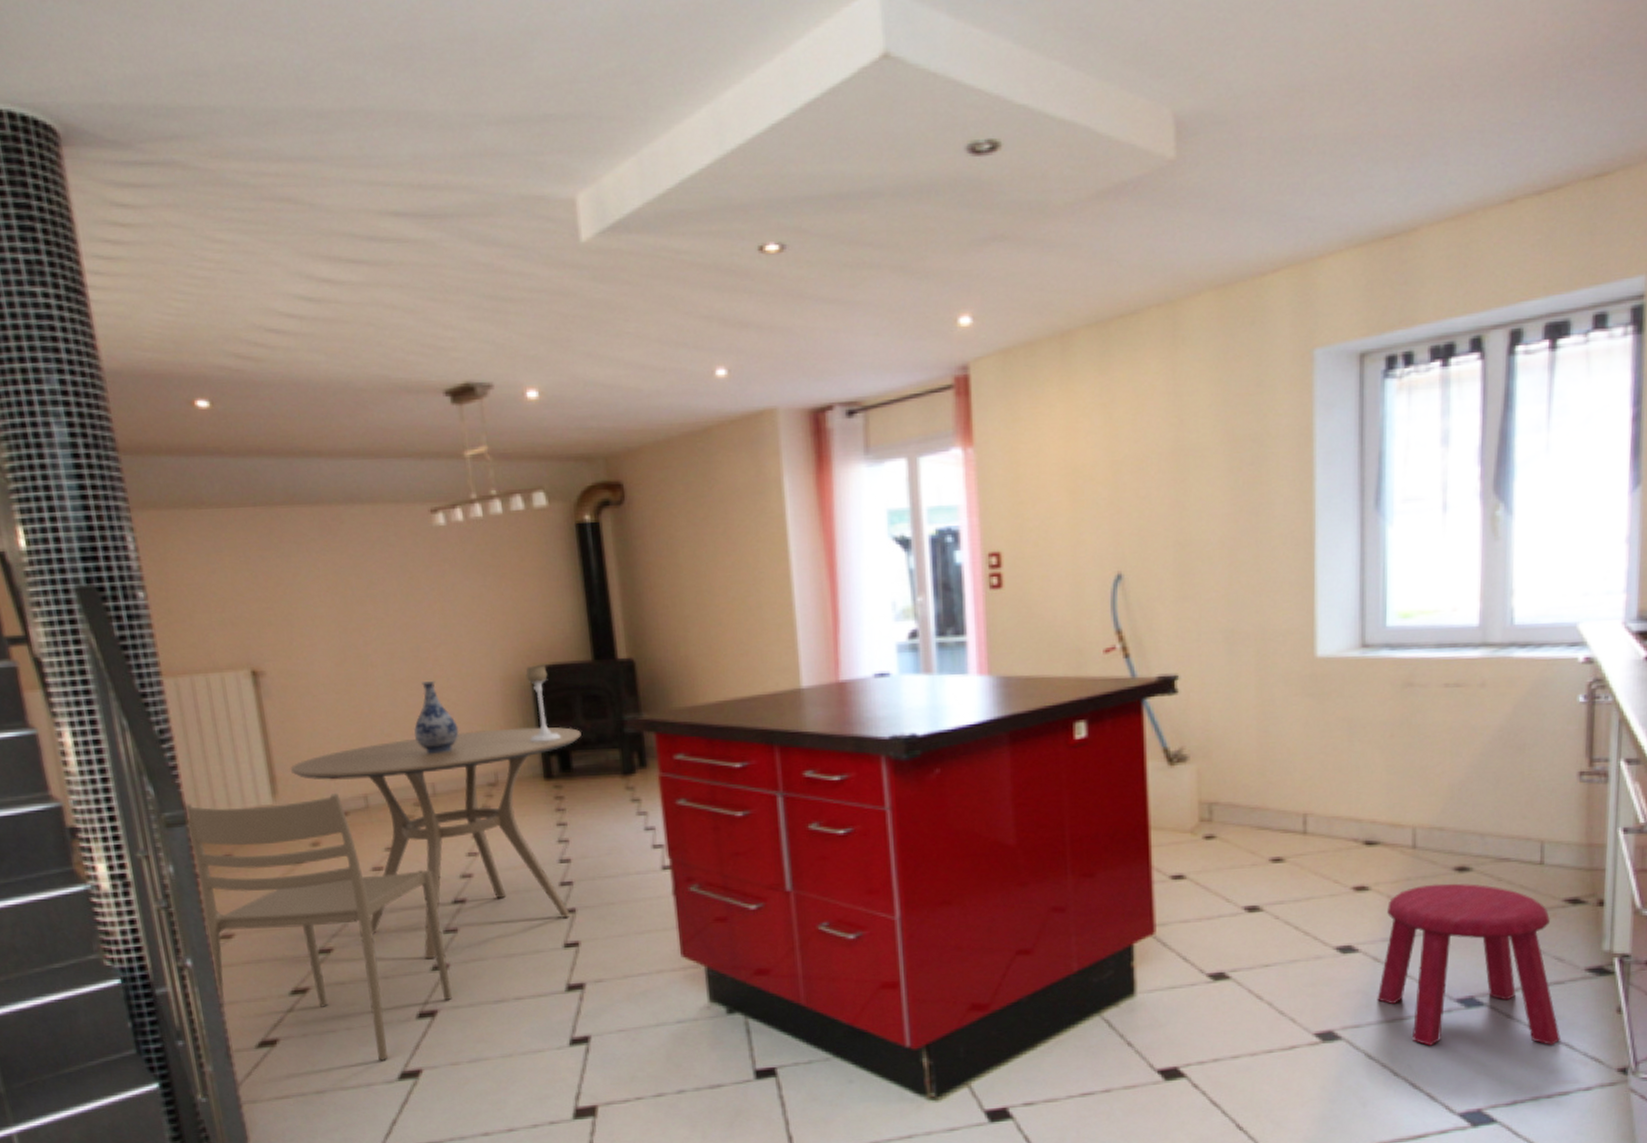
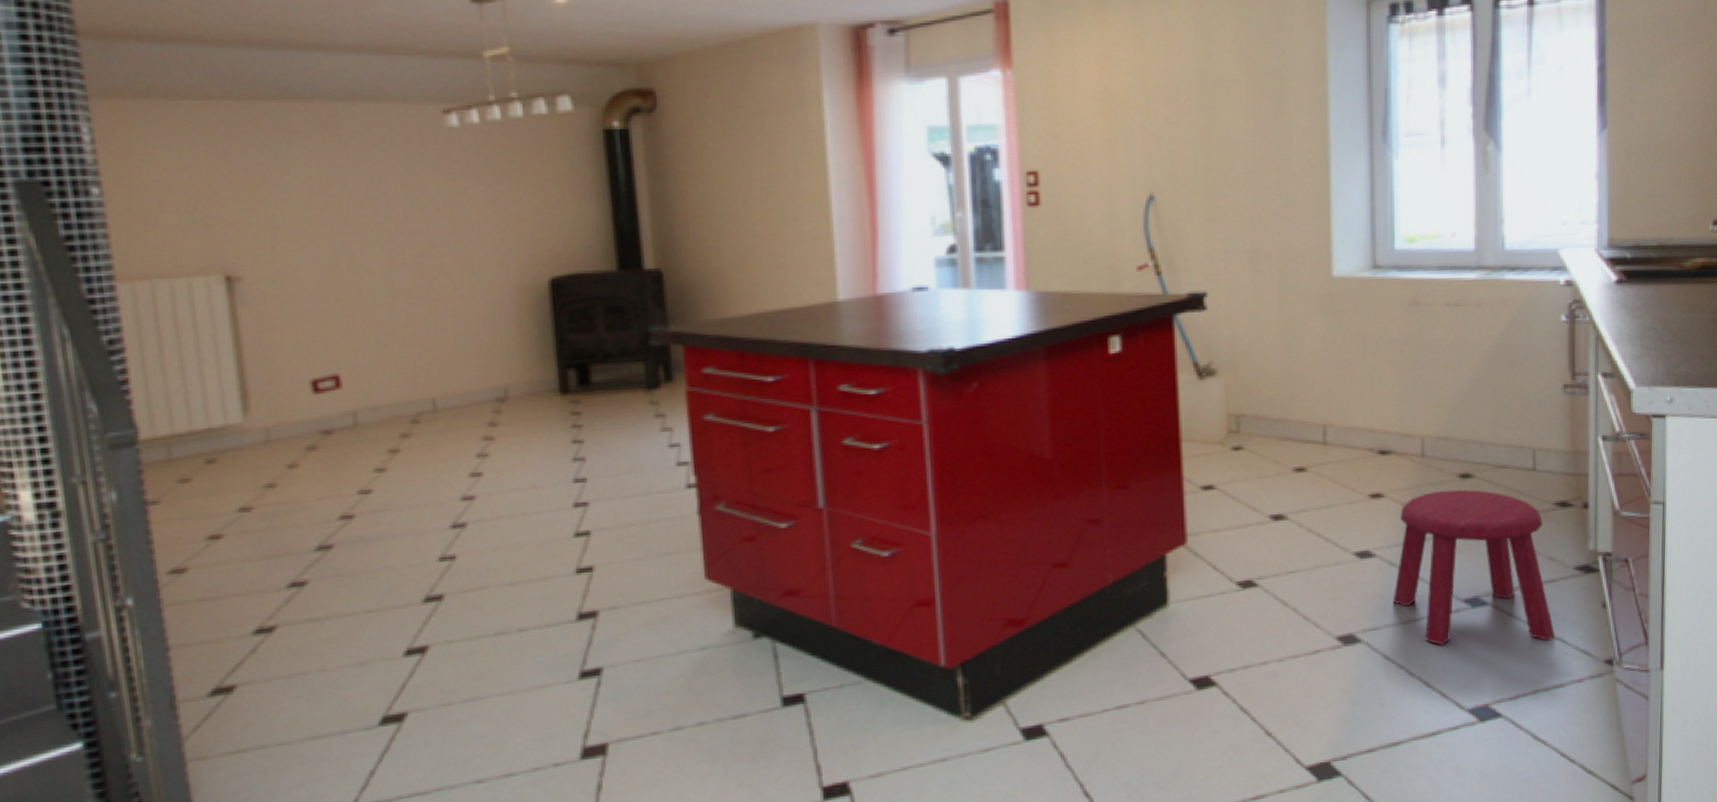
chair: present [184,793,452,1061] -> none [135,410,446,705]
dining table: present [290,727,581,960] -> none [266,339,602,590]
vase: present [414,681,459,754] -> none [414,290,466,367]
candle holder: present [526,665,561,742] -> none [544,274,580,355]

